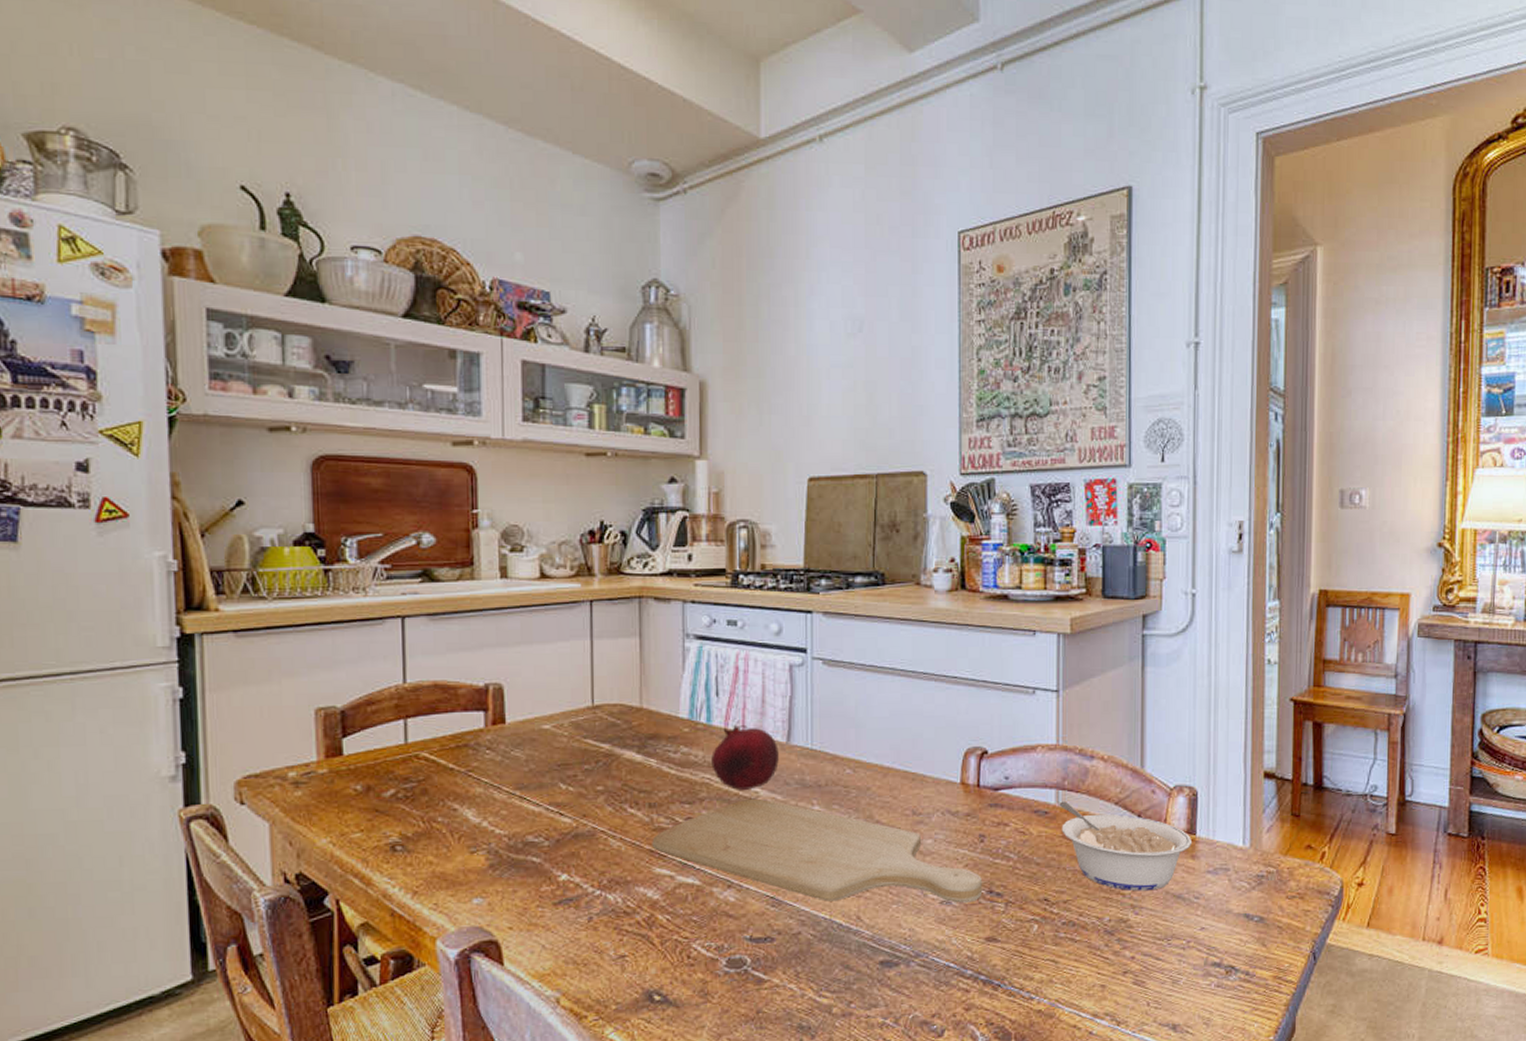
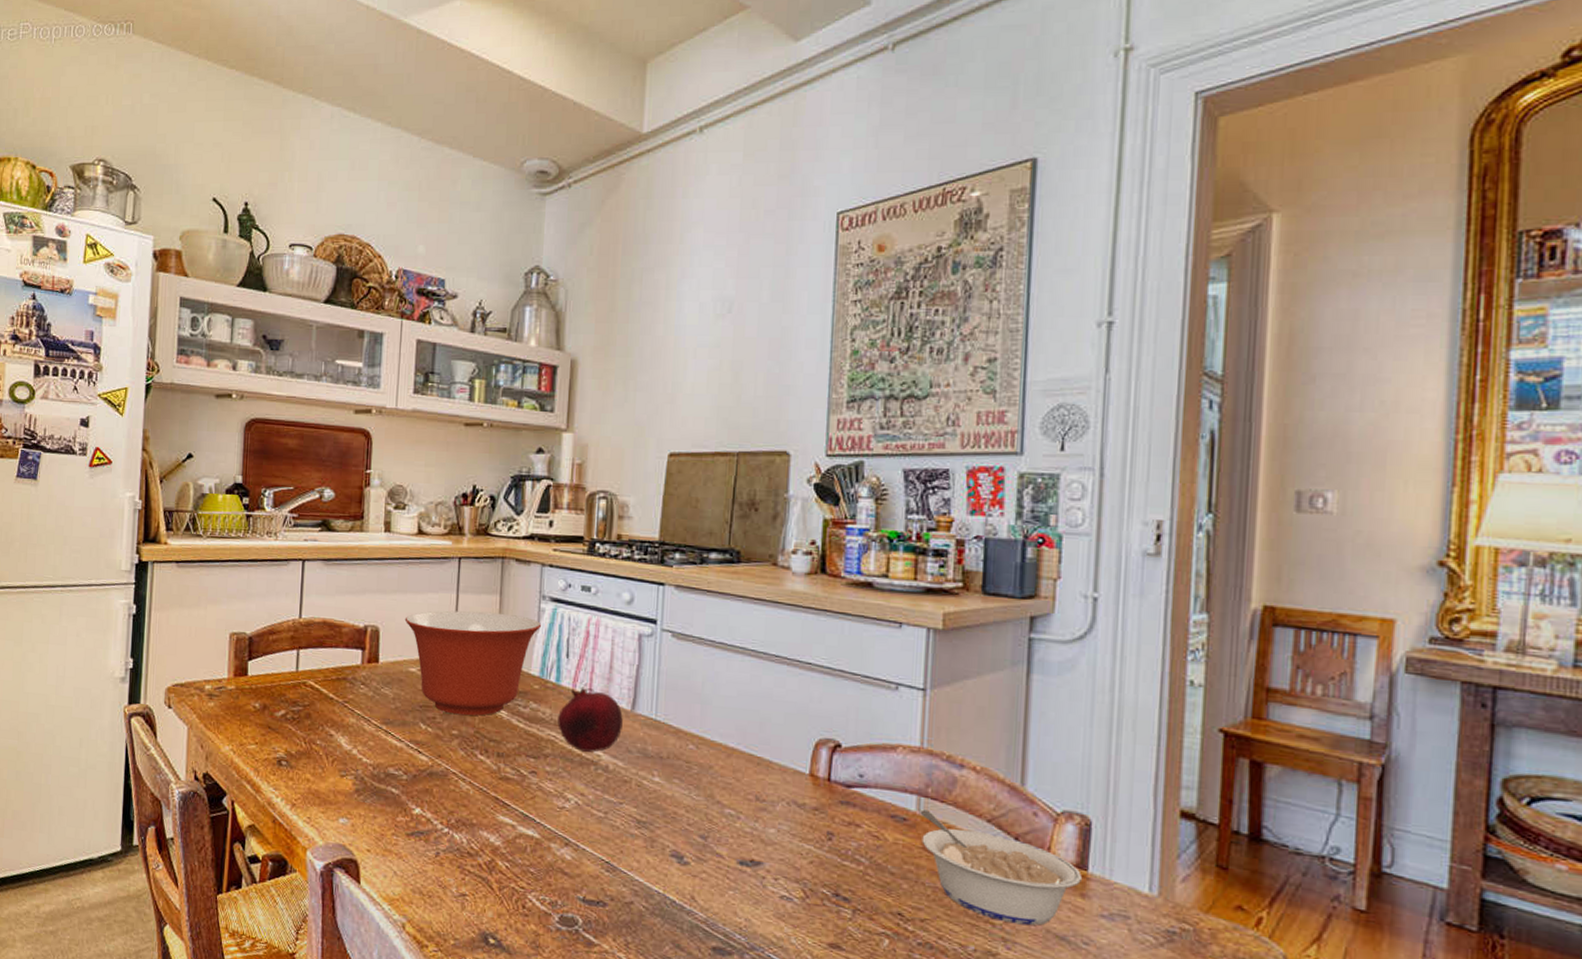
mixing bowl: none [532,656,686,770] -> present [404,610,541,716]
chopping board: present [652,798,983,903] -> none [497,760,829,903]

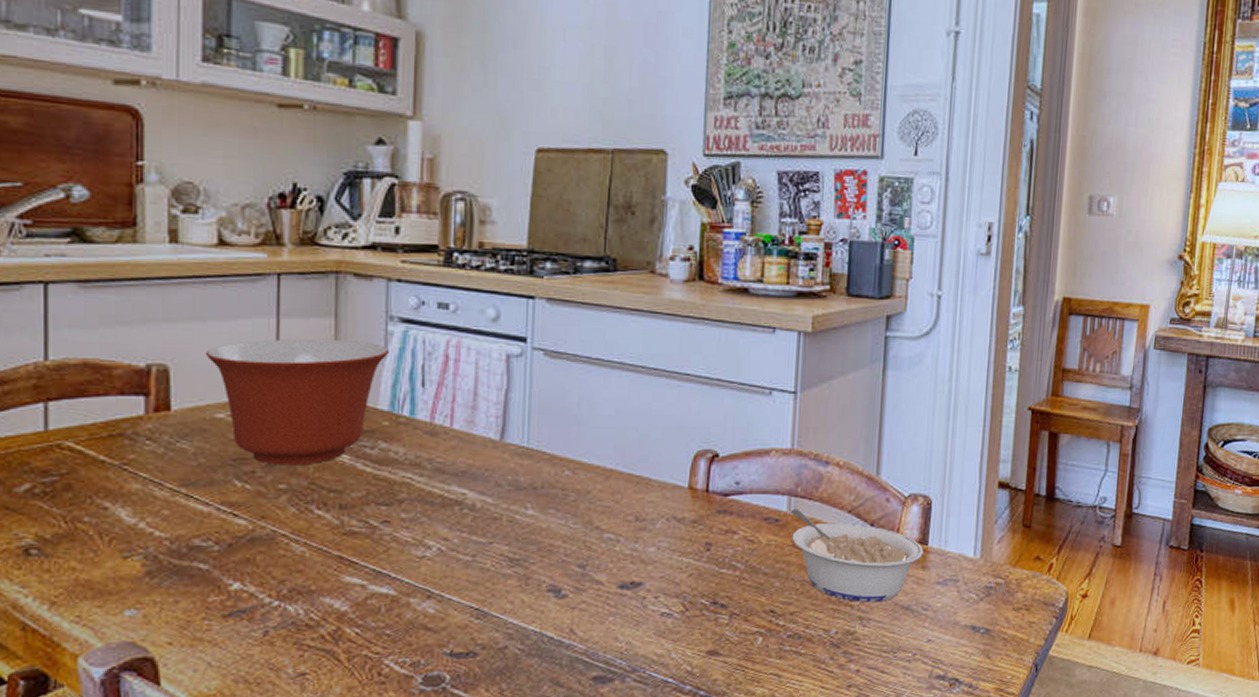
fruit: present [557,686,623,753] -> none [414,418,491,491]

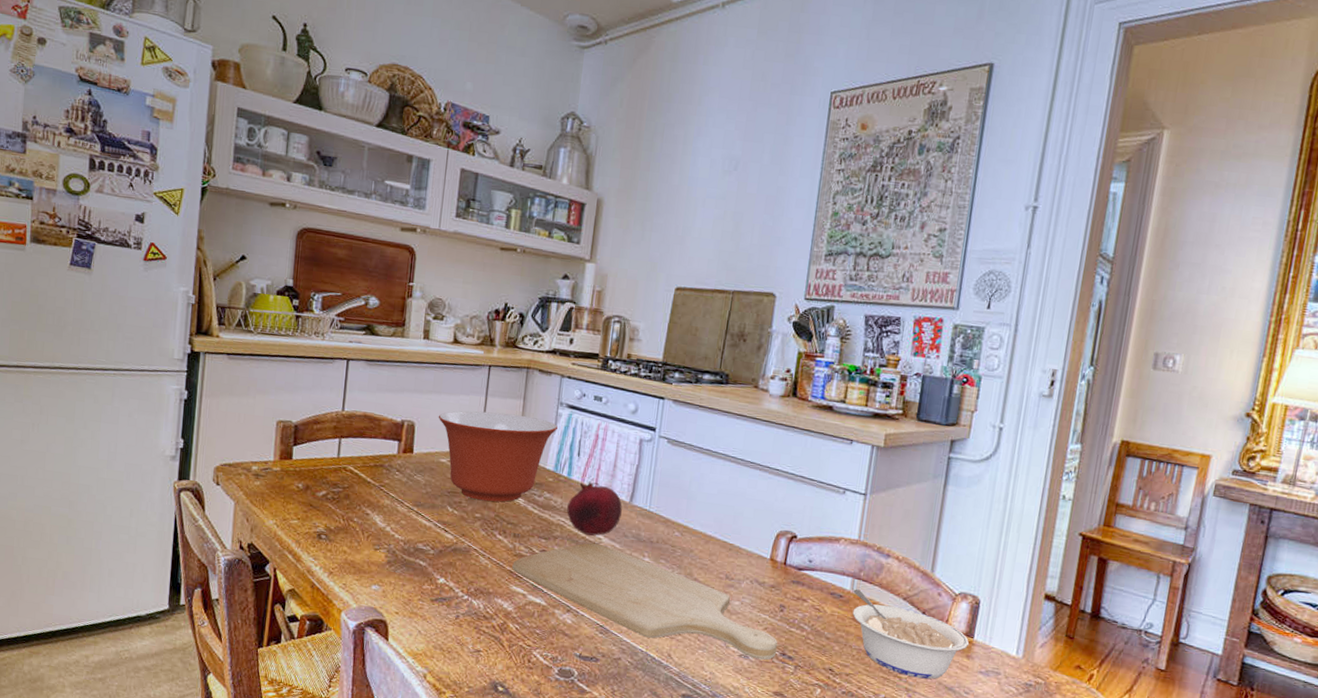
chopping board: none [341,500,707,615] -> present [512,542,778,660]
fruit: none [414,418,491,491] -> present [567,481,622,536]

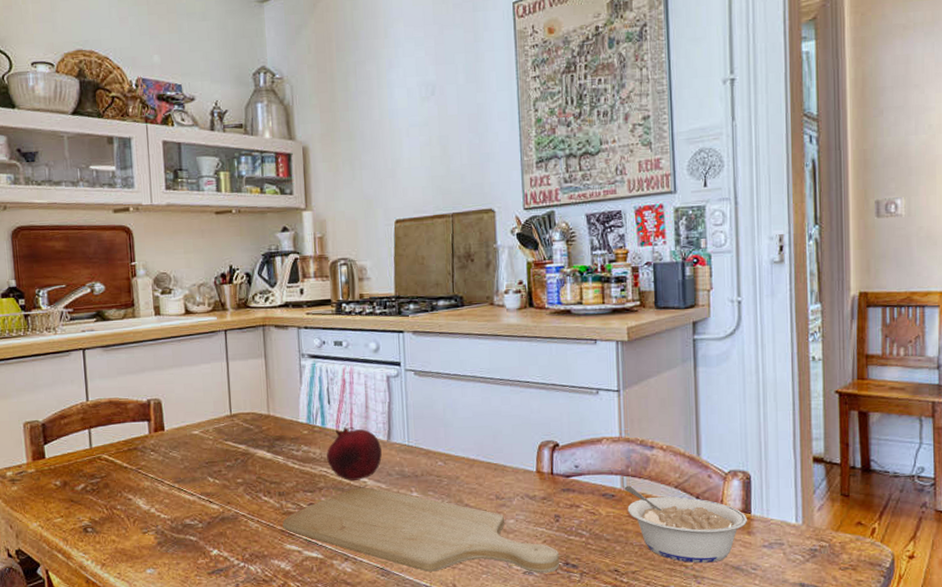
mixing bowl: present [438,411,558,502] -> none [183,373,303,466]

